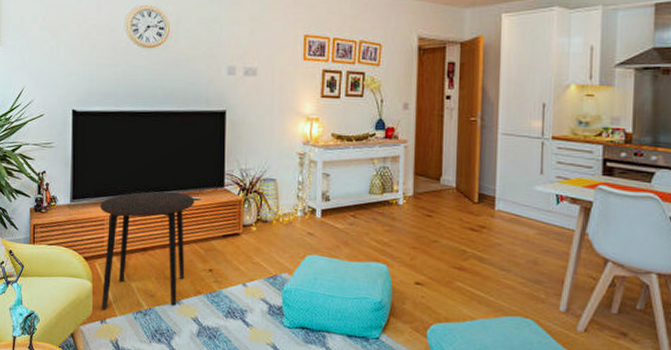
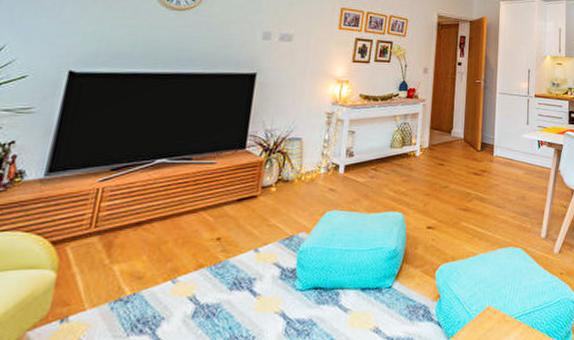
side table: present [99,191,195,310] -> none [64,156,210,304]

